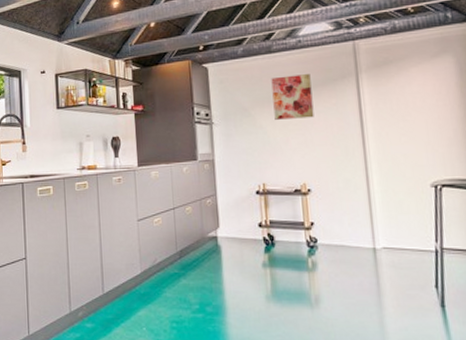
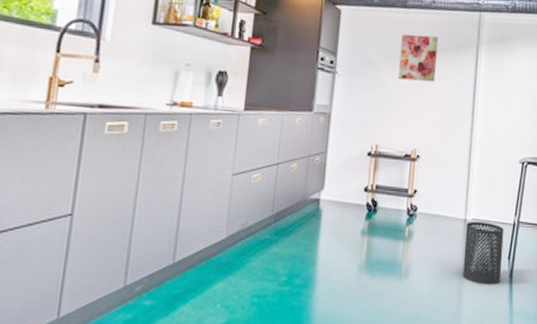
trash can: none [376,250,431,315] -> present [462,222,504,285]

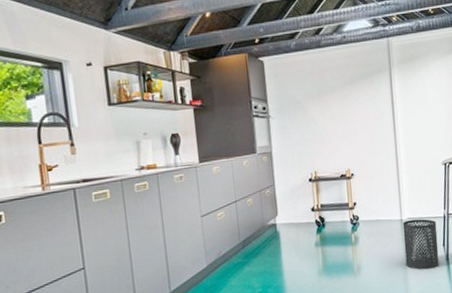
wall art: present [398,34,438,82] -> none [320,68,357,112]

